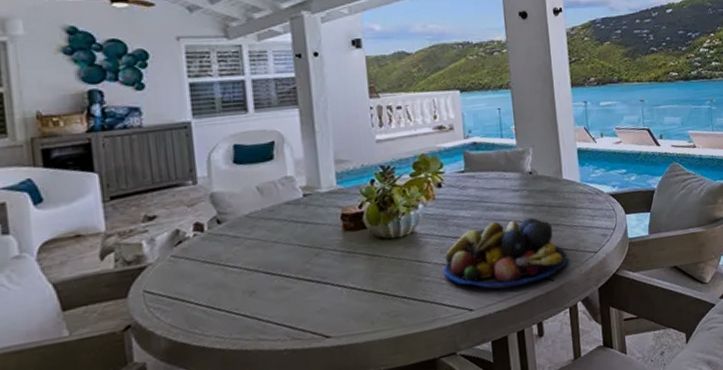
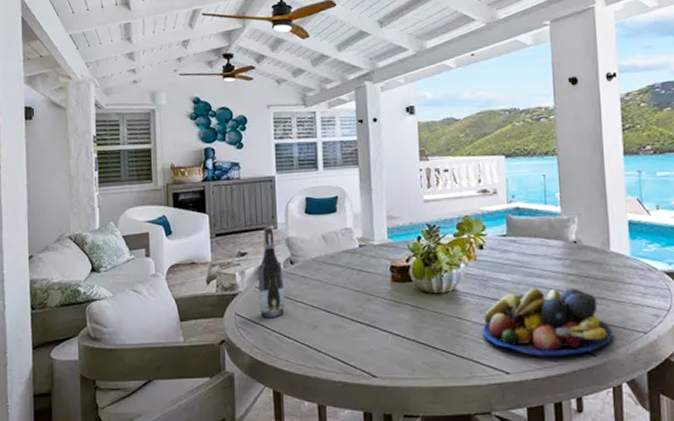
wine bottle: none [174,183,213,291] -> present [258,227,285,318]

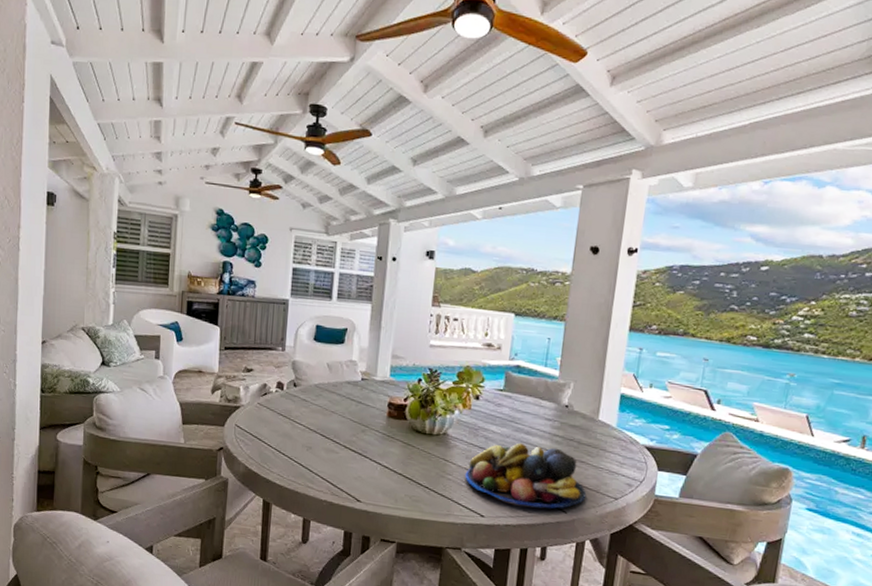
wine bottle: present [258,227,285,318] -> none [259,348,286,434]

